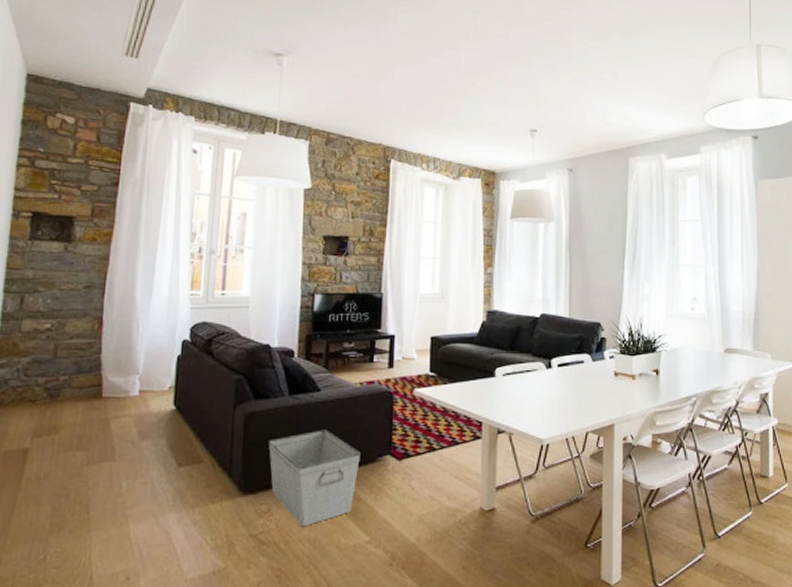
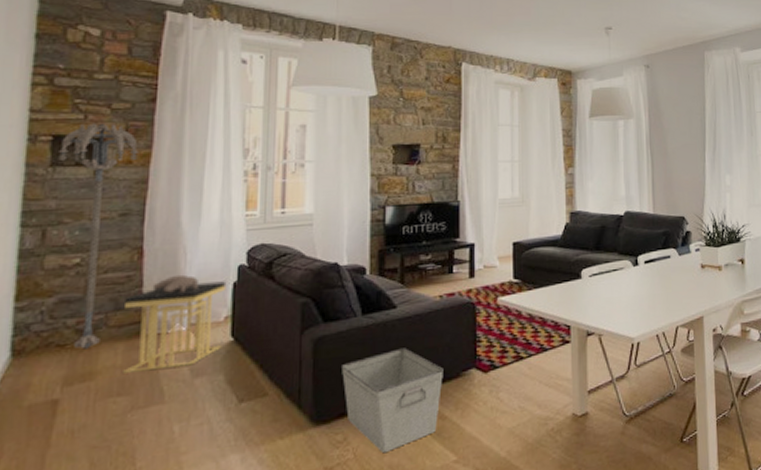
floor lamp: none [36,202,103,406] -> present [58,123,139,349]
side table: none [82,345,172,430] -> present [123,274,227,373]

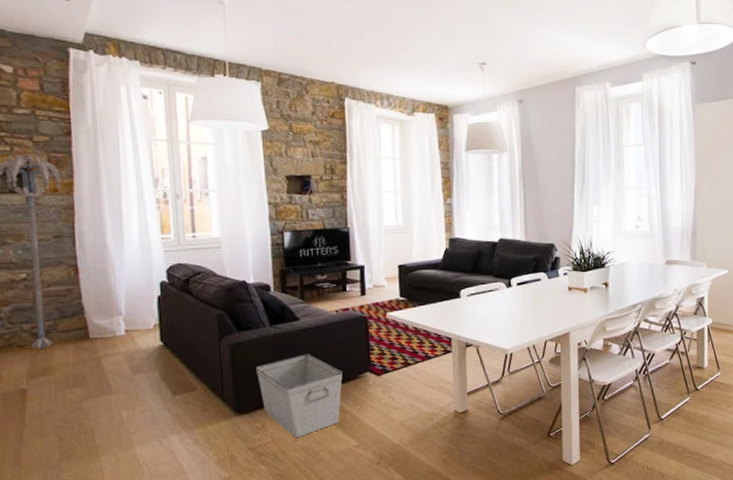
side table: present [123,274,227,373] -> none [68,288,153,369]

